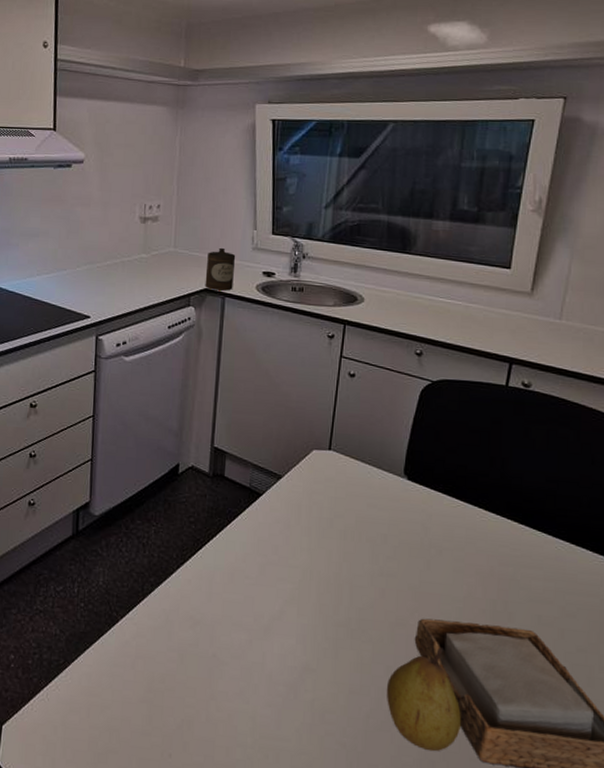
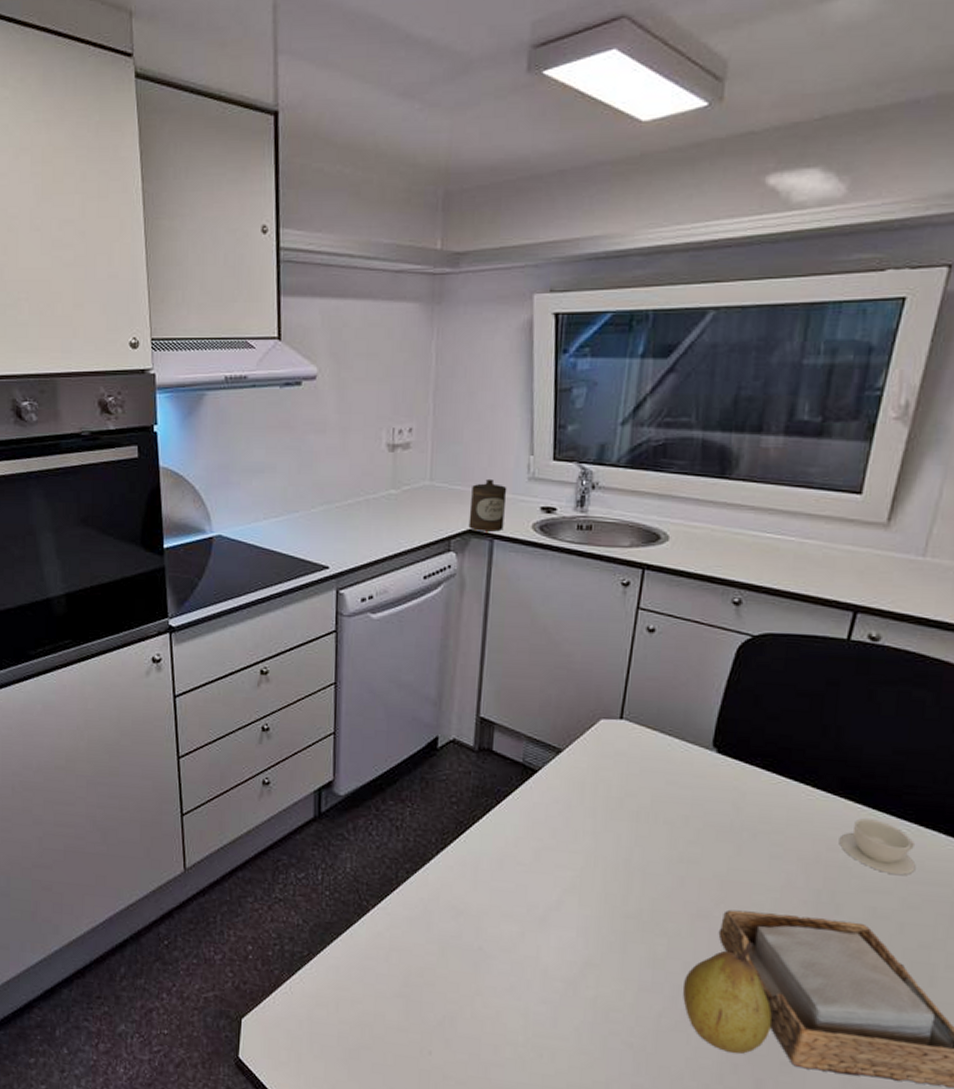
teacup: none [508,537,570,588] -> present [839,818,916,876]

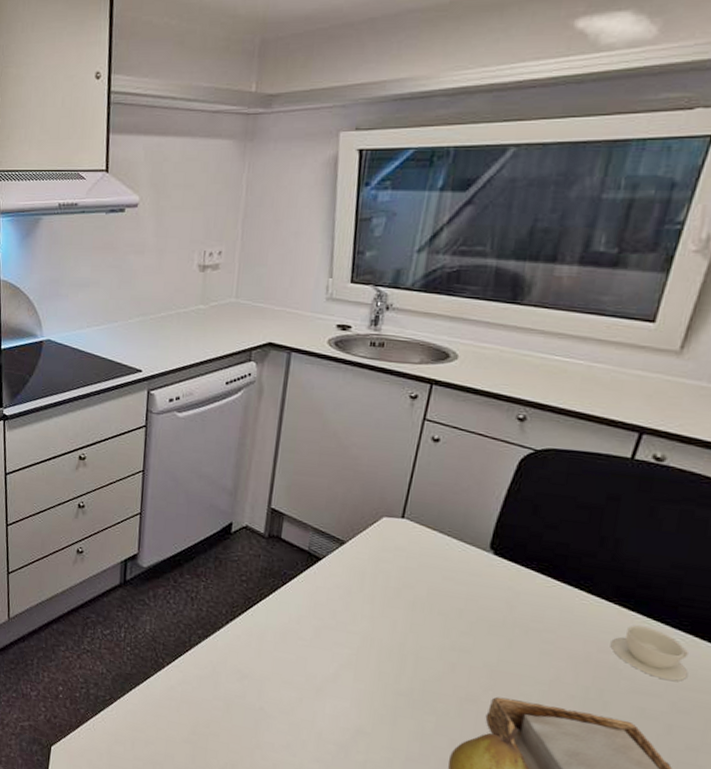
canister: present [468,478,507,532] -> none [269,298,306,345]

